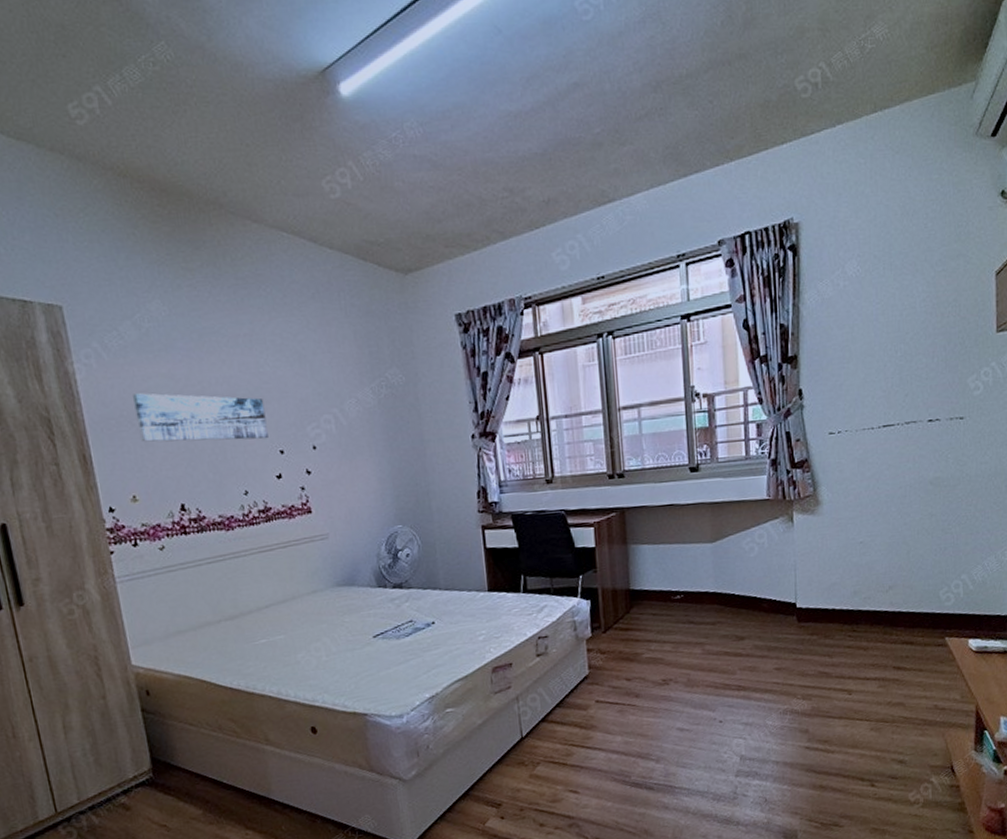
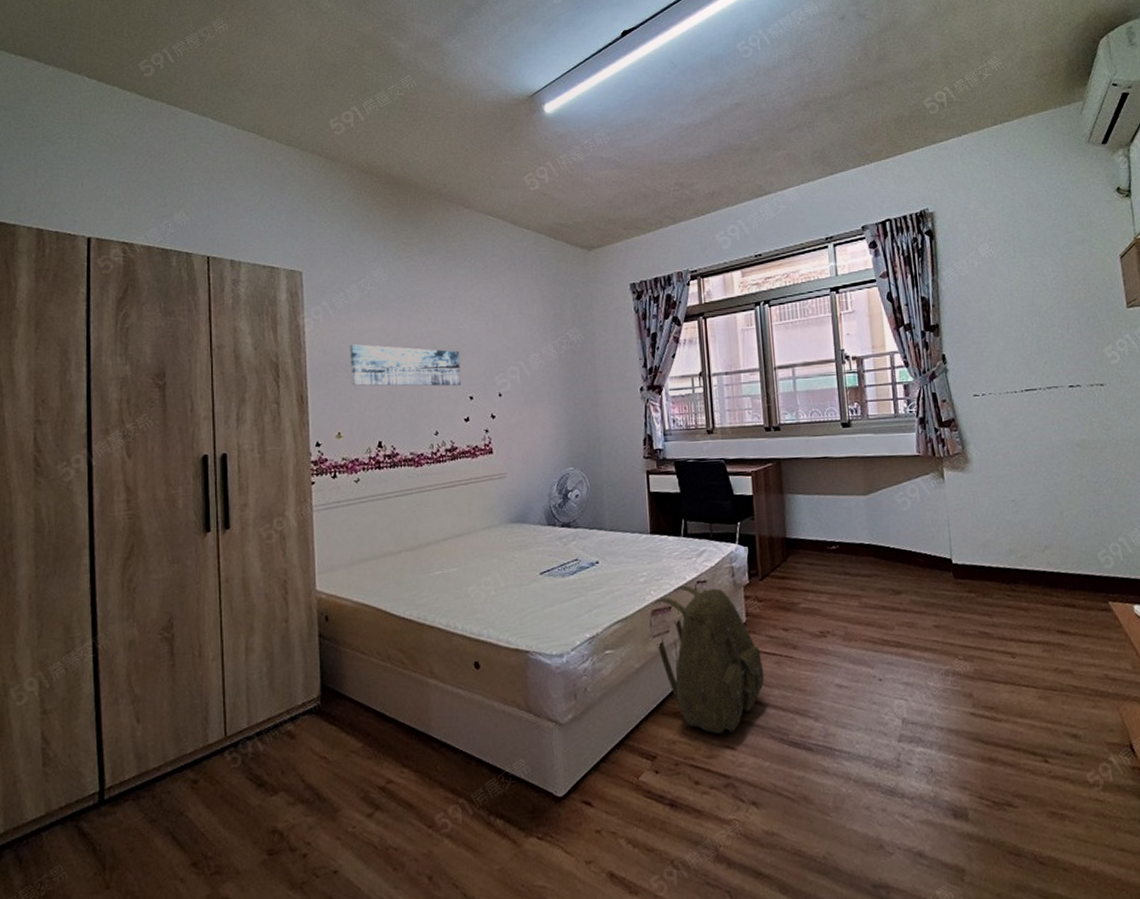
backpack: none [493,641,607,781] -> present [653,585,765,735]

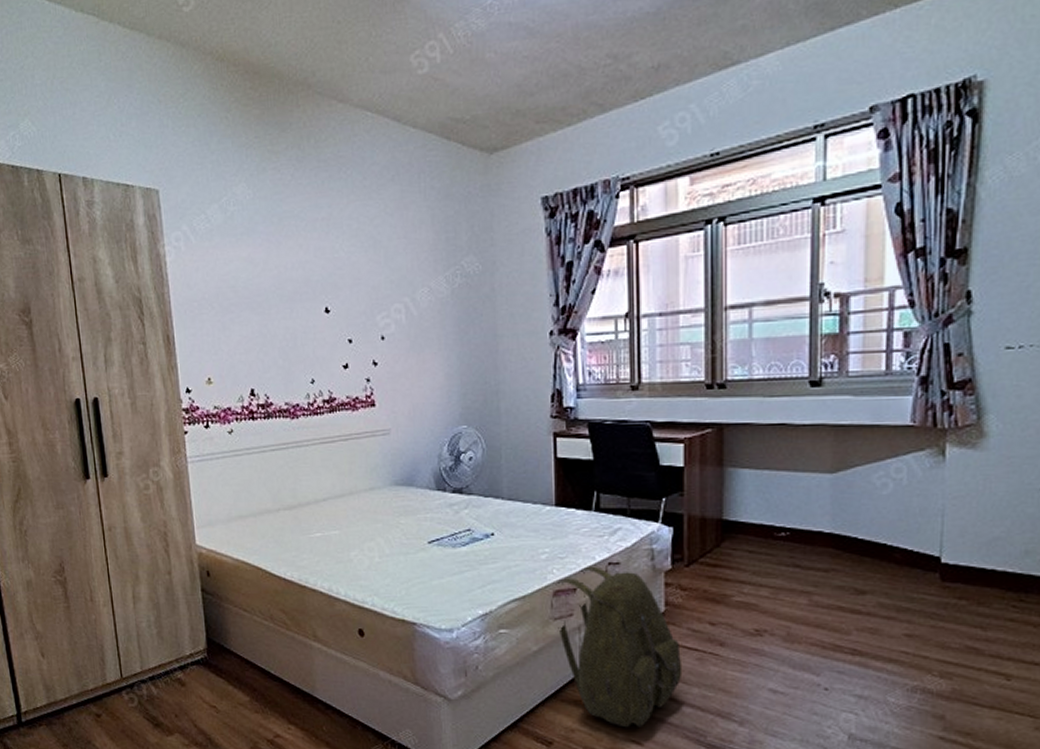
wall art: present [350,344,461,387] -> none [215,276,338,327]

